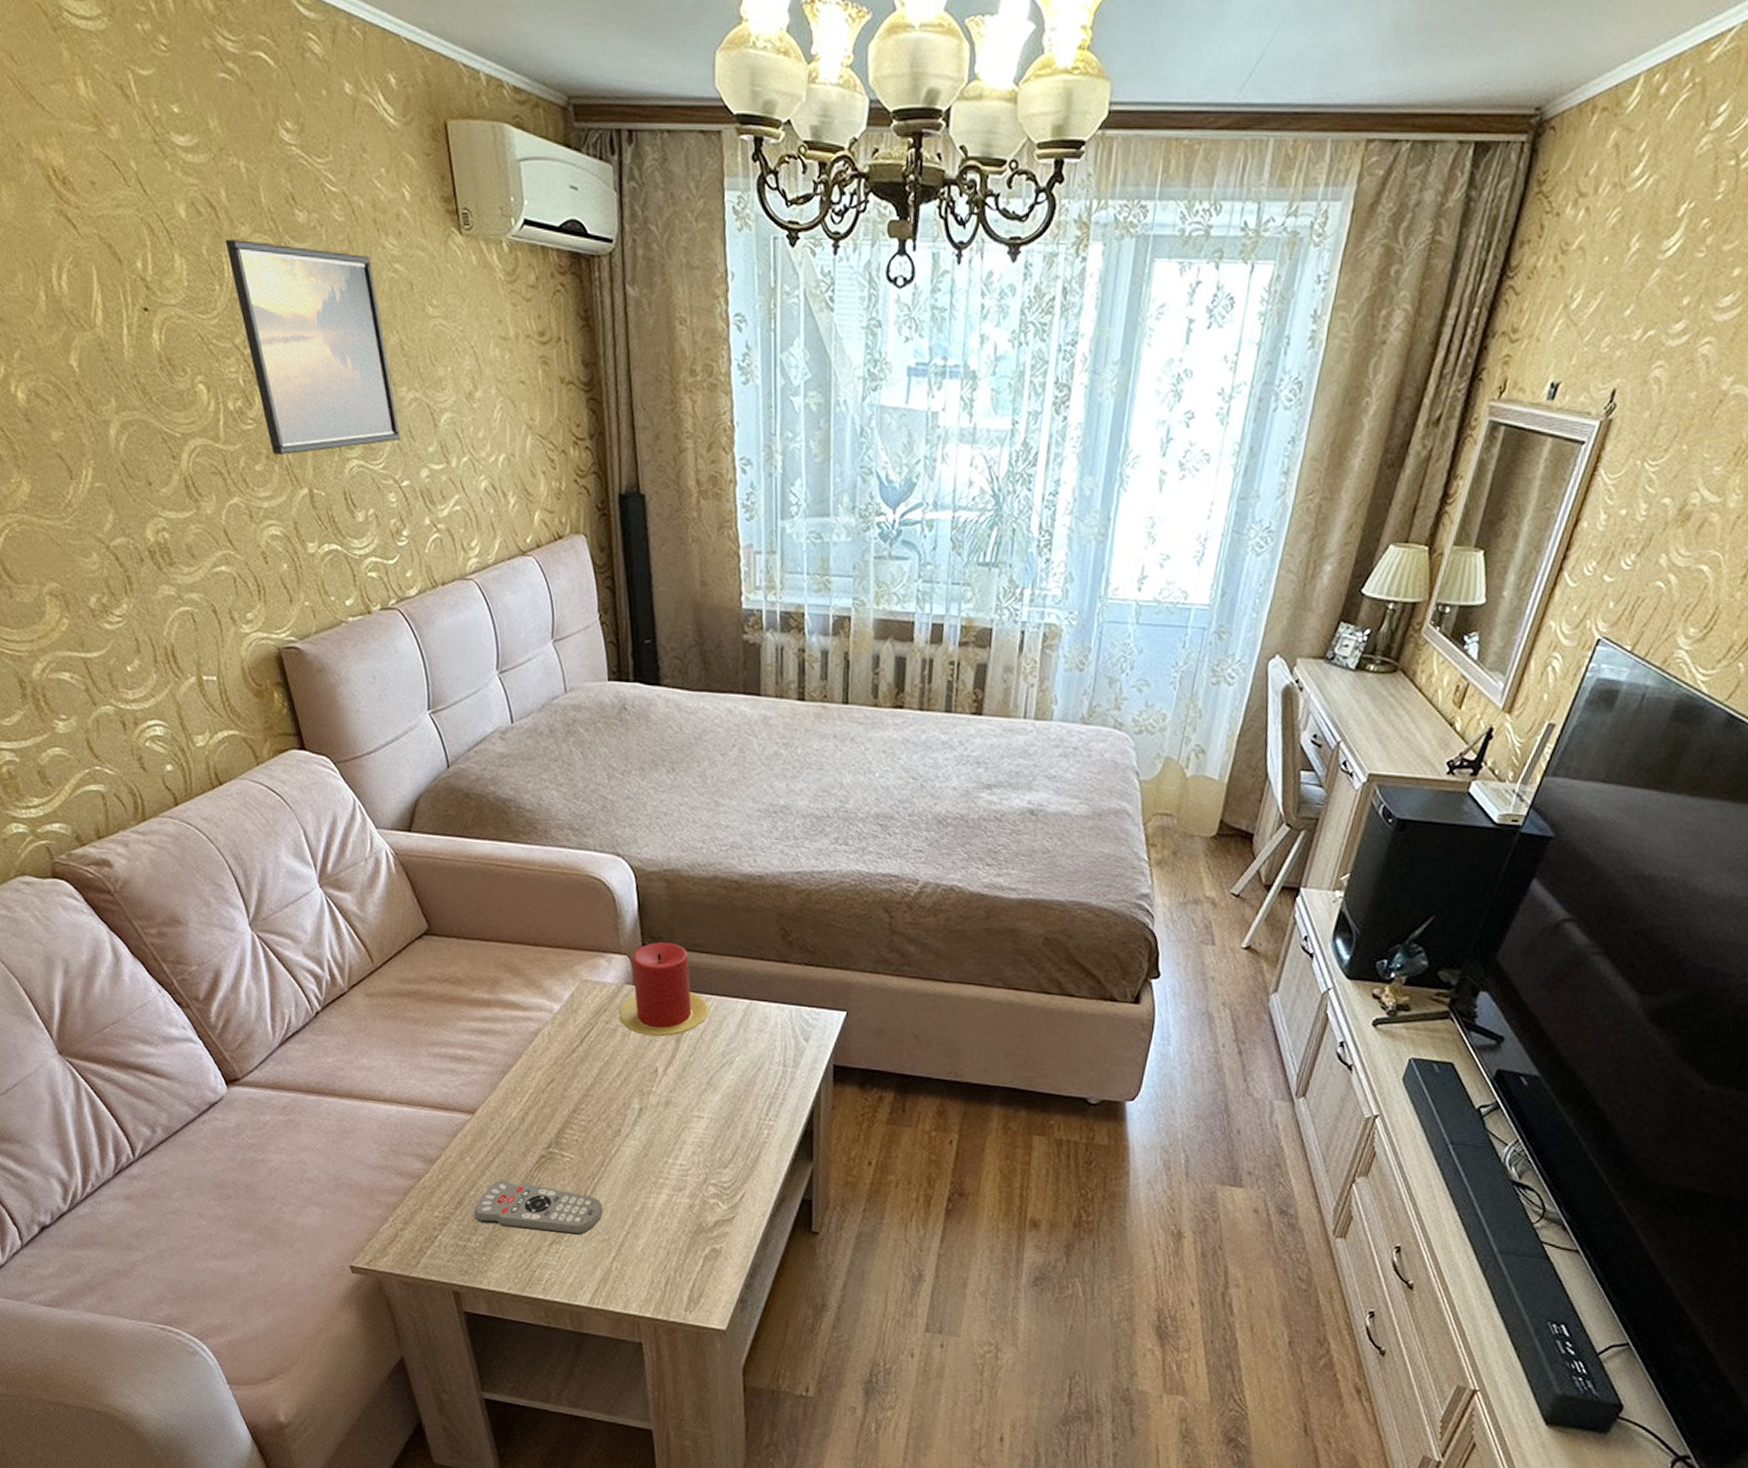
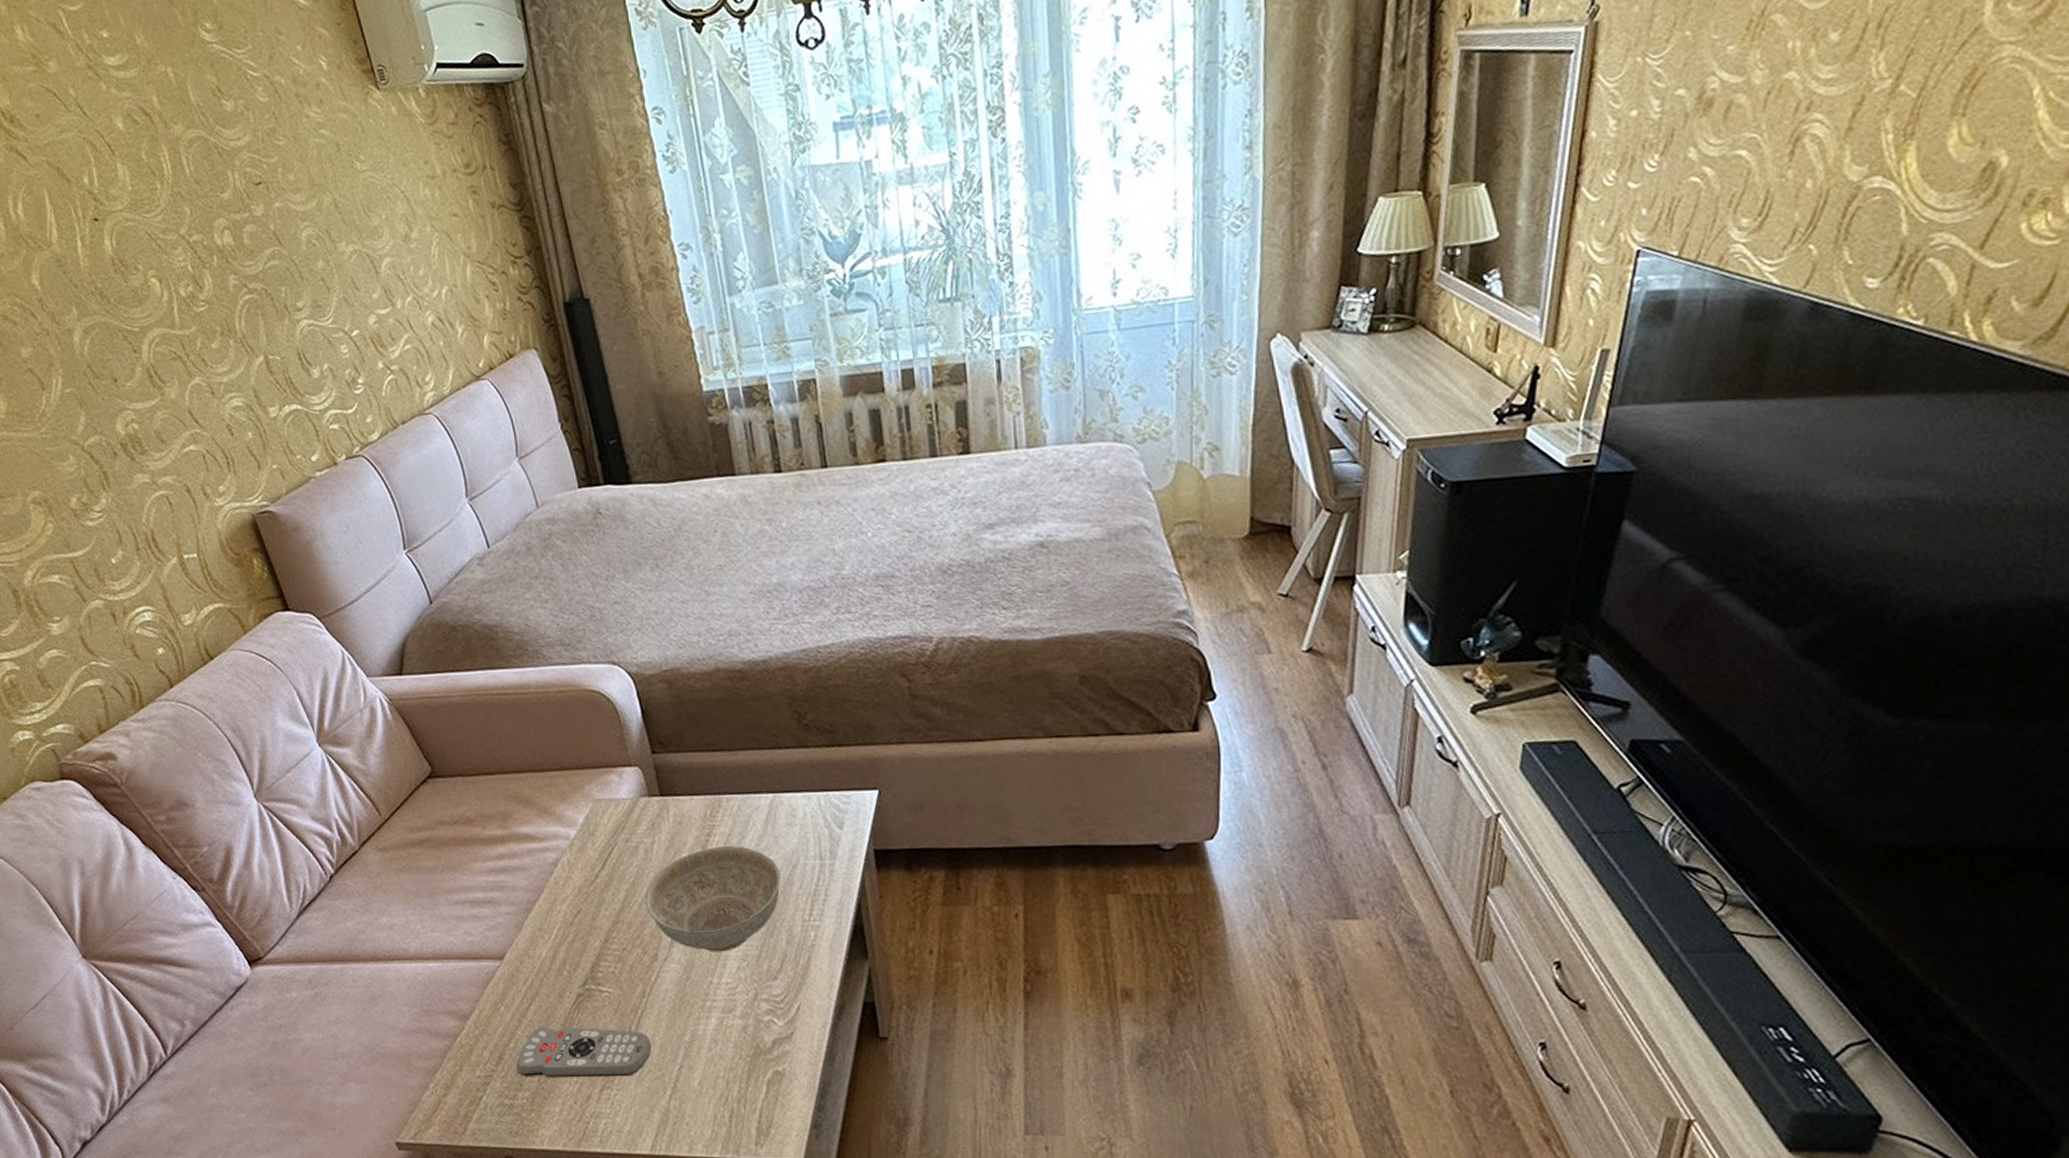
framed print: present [225,239,401,455] -> none [161,128,346,330]
decorative bowl: none [615,1040,745,1137] -> present [644,845,781,952]
candle: present [619,942,710,1037] -> none [638,746,733,848]

